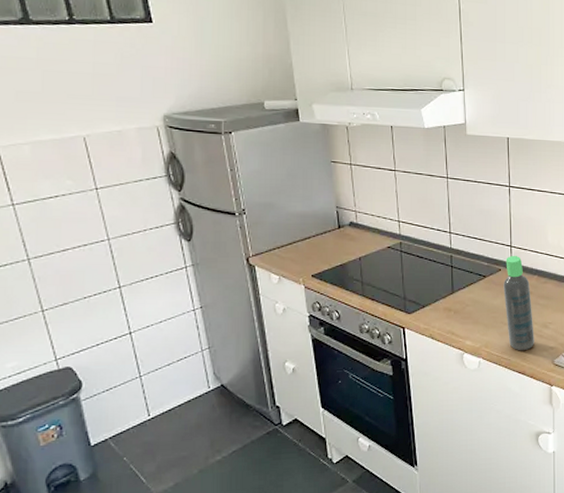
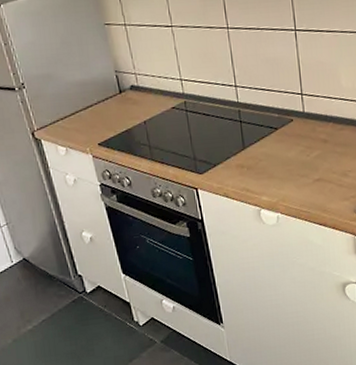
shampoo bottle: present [503,255,534,351] -> none [296,103,334,203]

